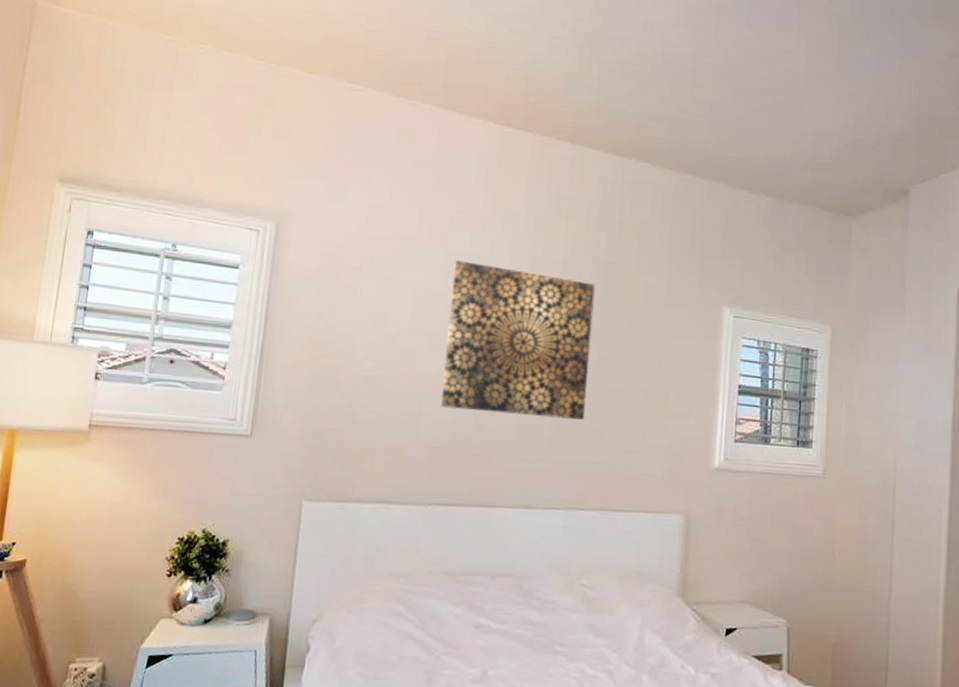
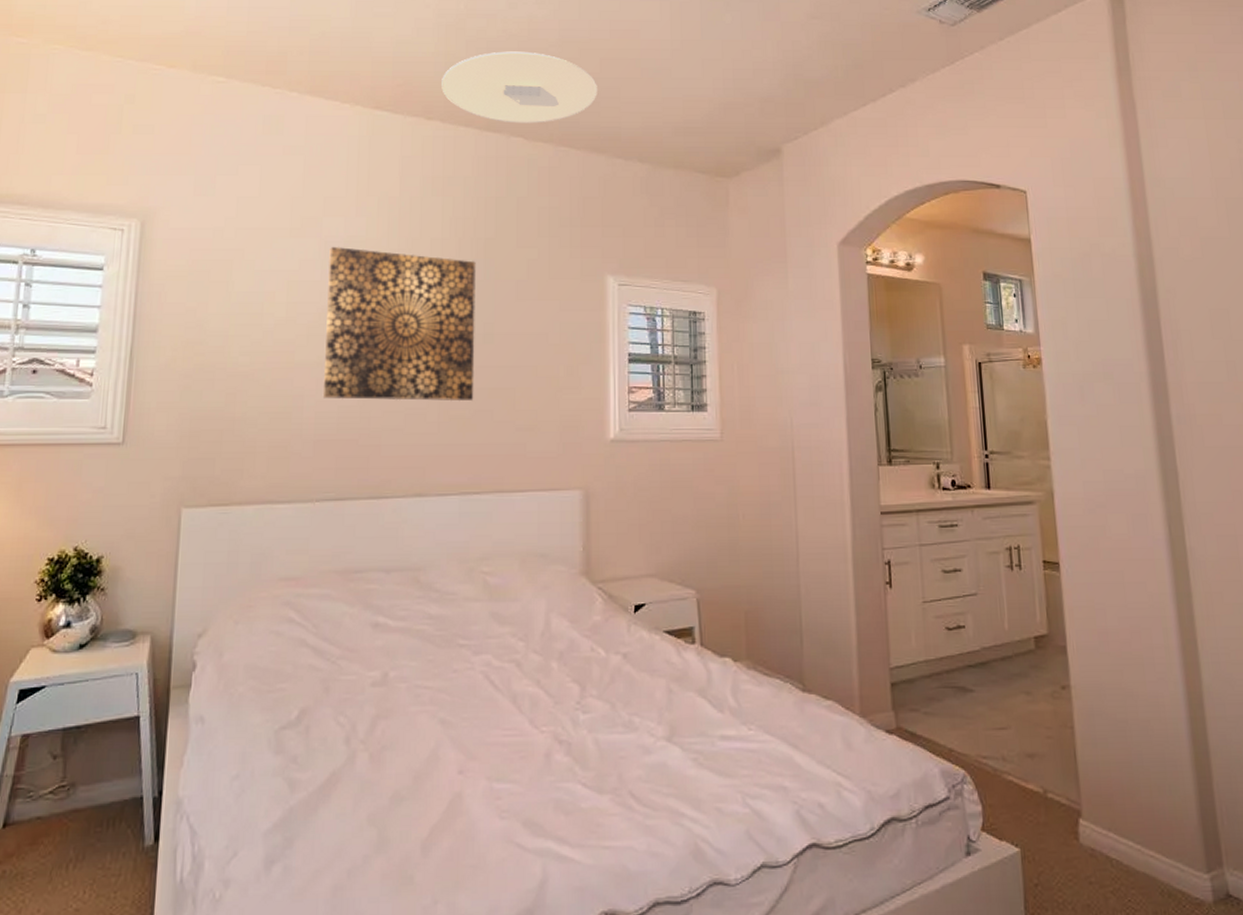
ceiling light: none [572,74,728,150] -> present [441,51,597,124]

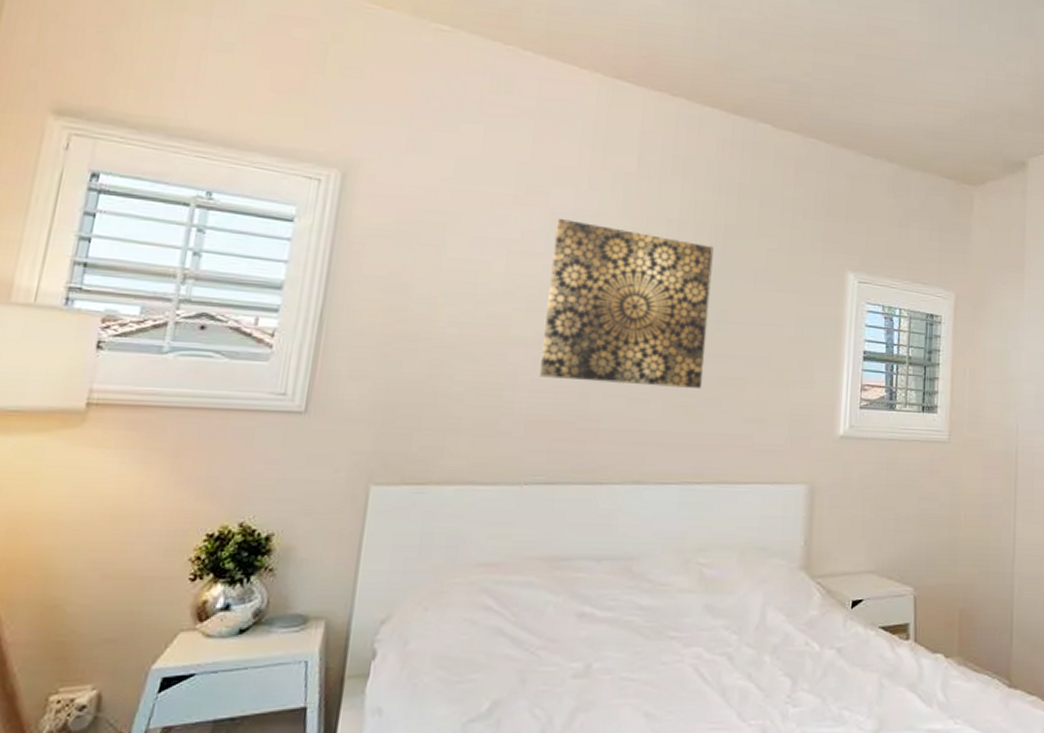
ceiling light: present [441,51,597,124] -> none [689,34,851,112]

